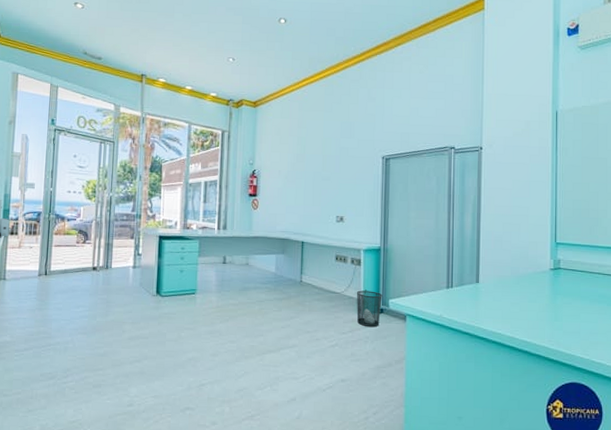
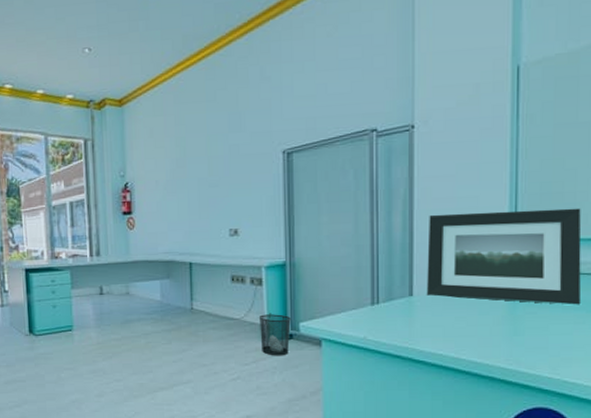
picture frame: none [489,218,604,299] -> present [426,208,582,305]

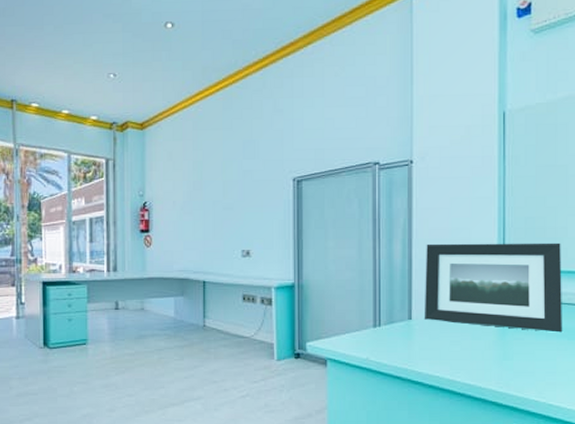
waste bin: present [258,314,291,356] -> none [268,333,298,375]

